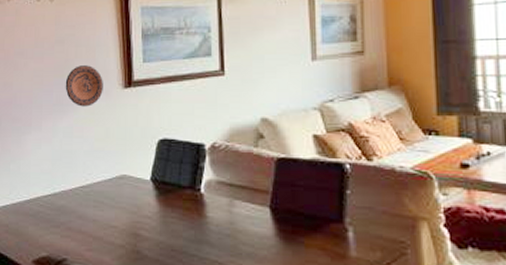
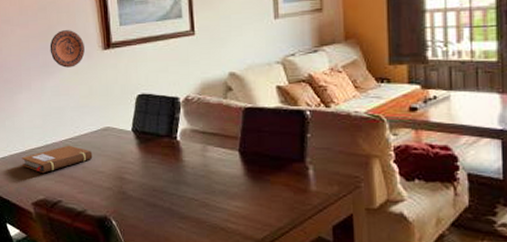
notebook: none [24,194,105,225] -> present [21,145,93,173]

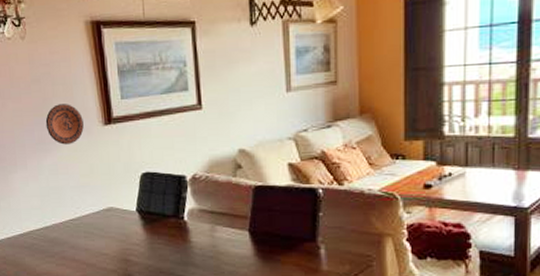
notebook: present [21,145,93,173] -> none [19,226,96,256]

